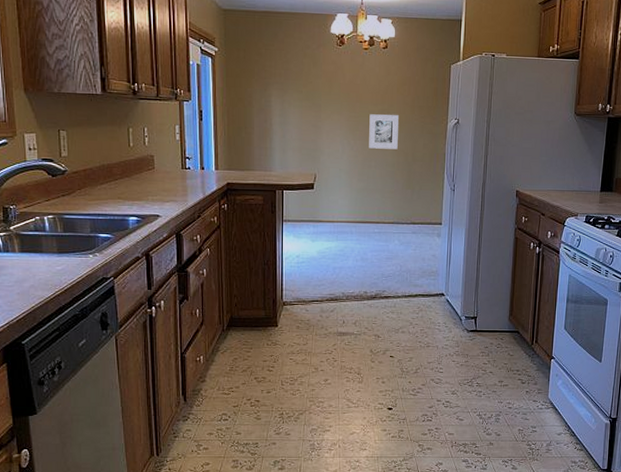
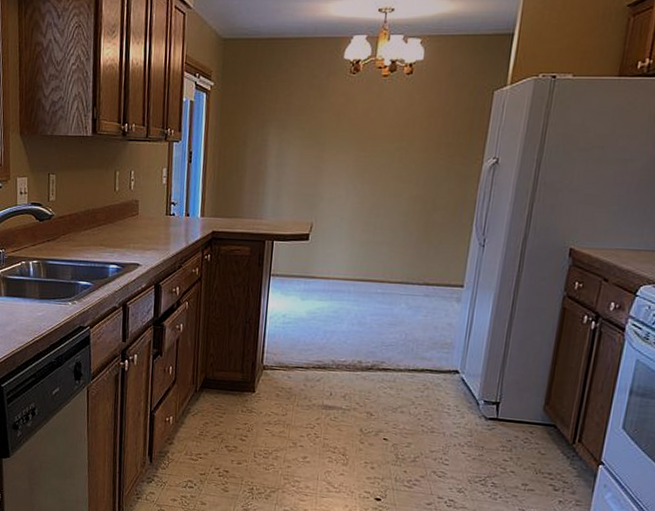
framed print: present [369,114,399,149] -> none [379,153,420,195]

